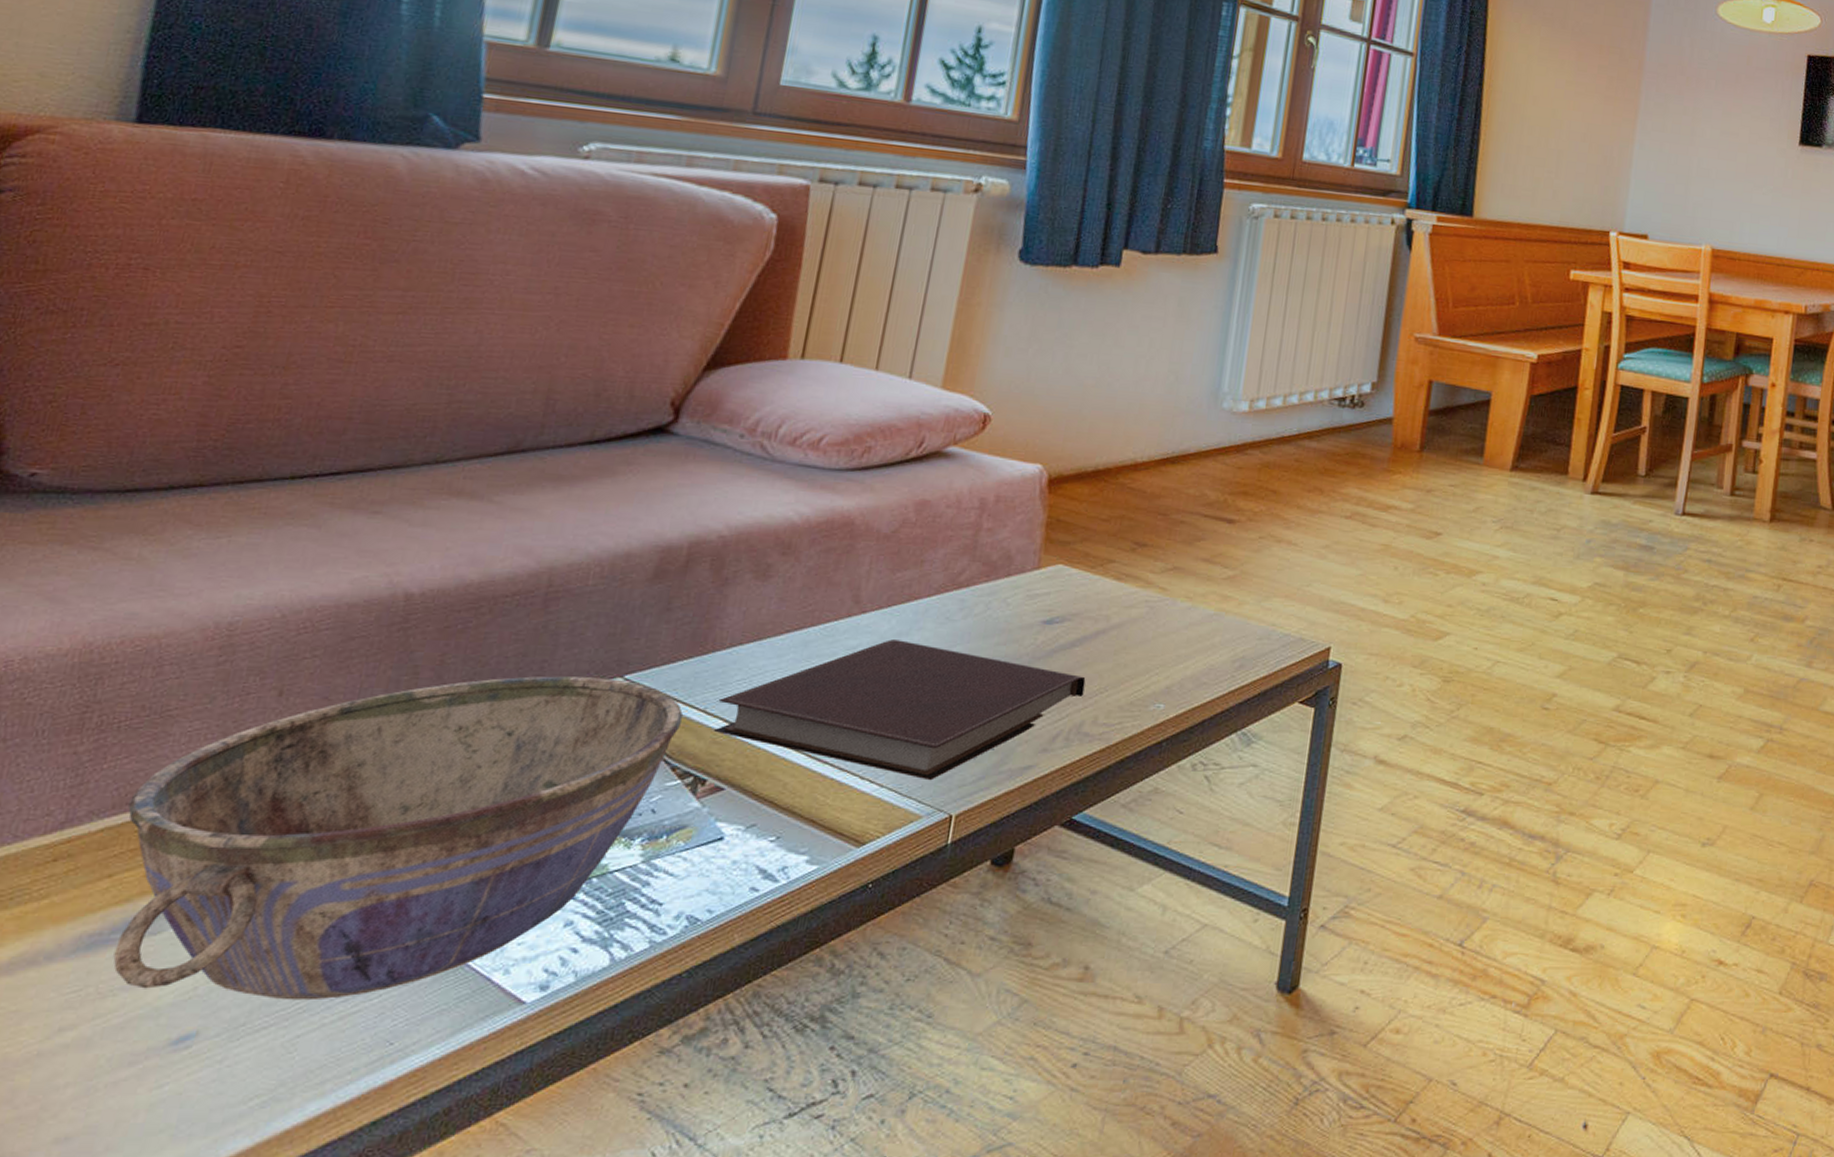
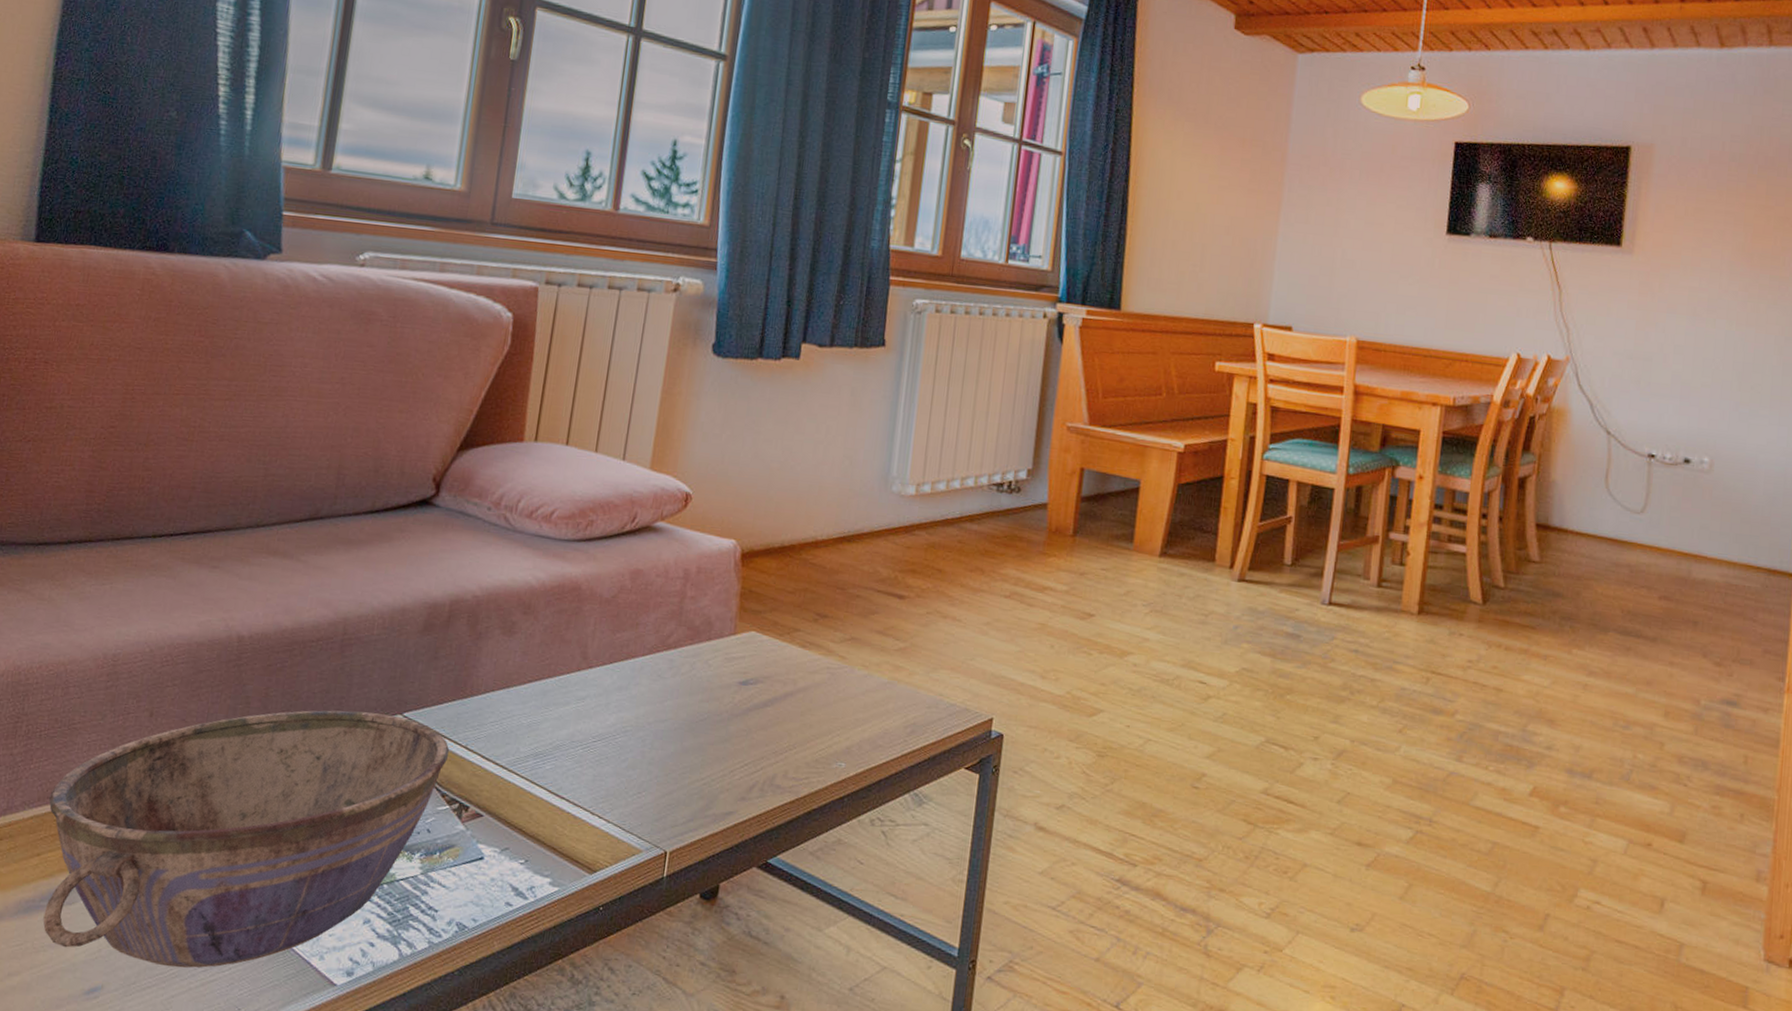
notebook: present [714,639,1086,781] -> none [474,692,777,820]

